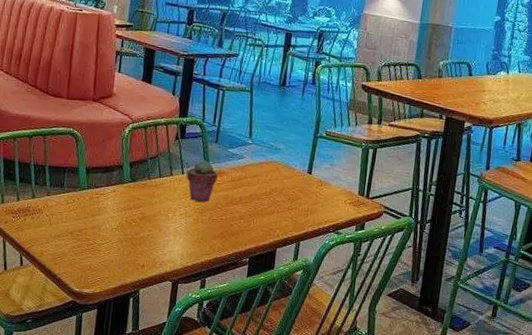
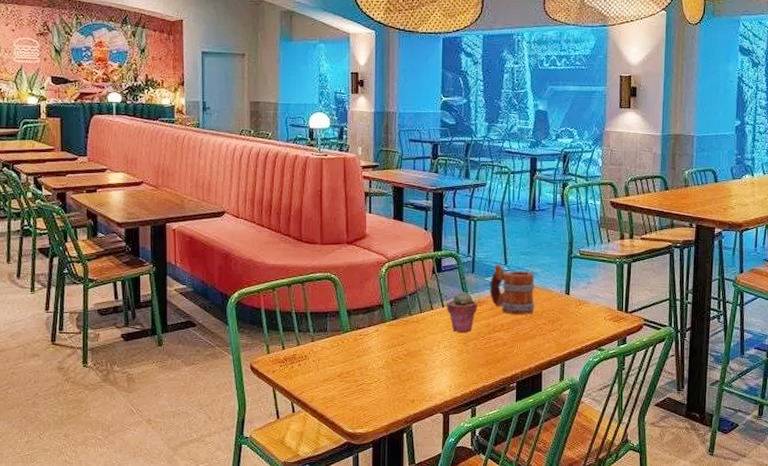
mug: none [231,136,279,191] -> present [490,264,535,316]

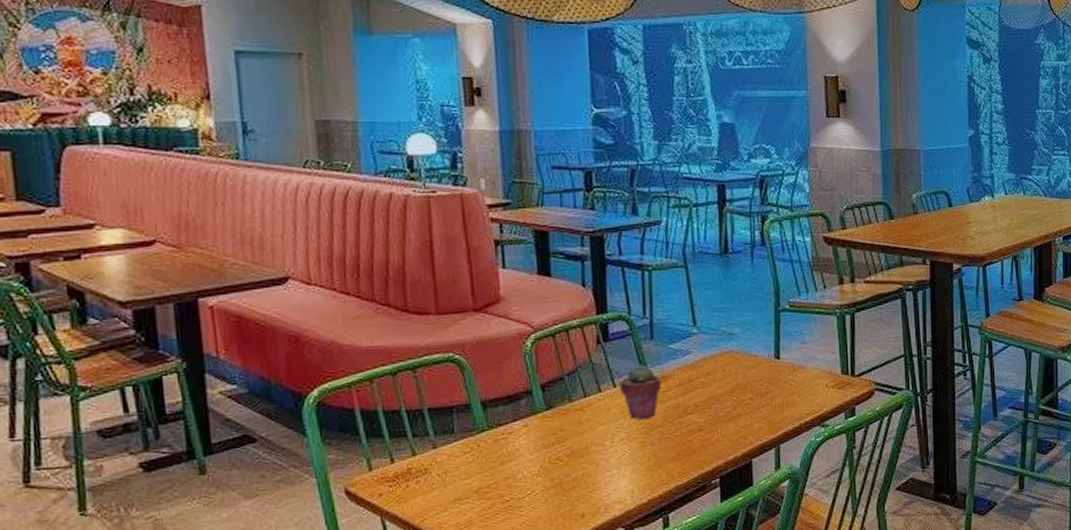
mug: present [490,264,535,316] -> none [675,326,737,391]

